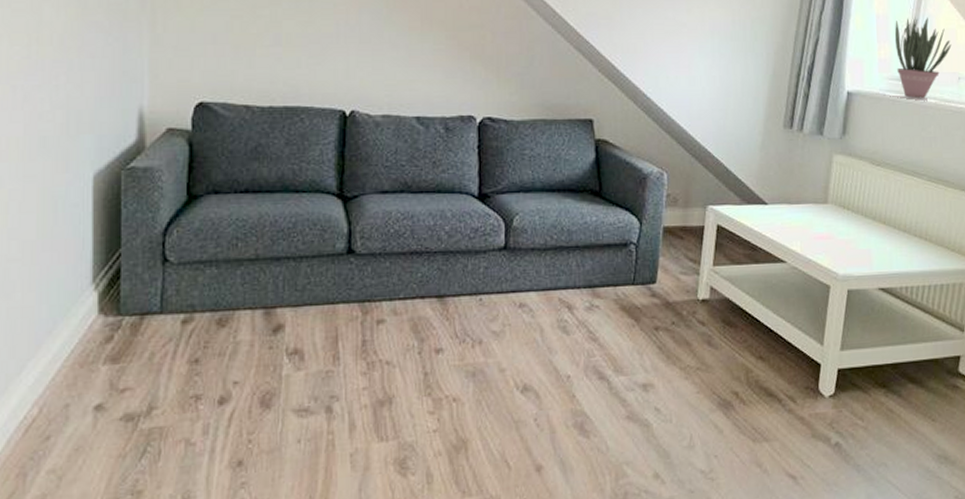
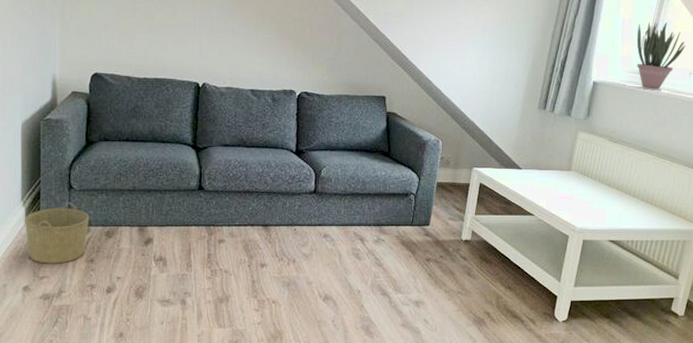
basket: none [96,281,193,371] -> present [24,202,90,264]

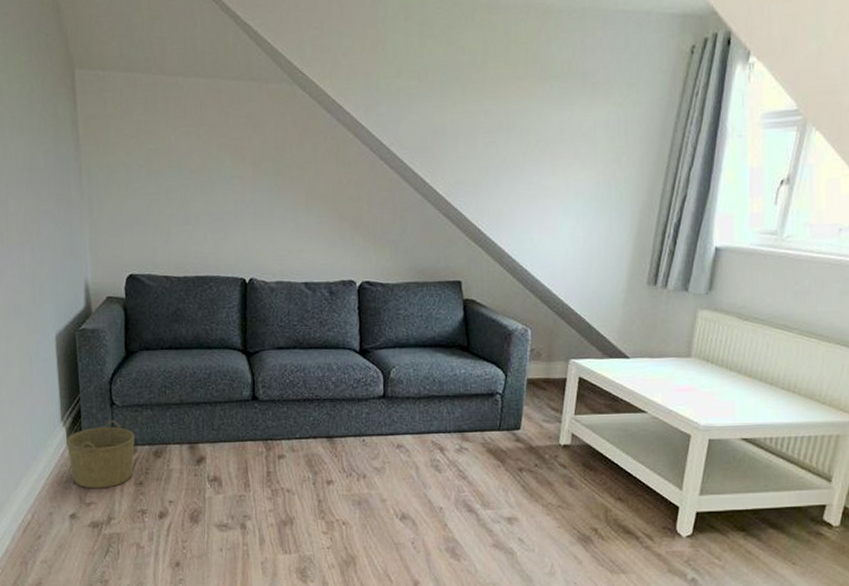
potted plant: present [636,21,686,90] -> none [769,167,833,253]

